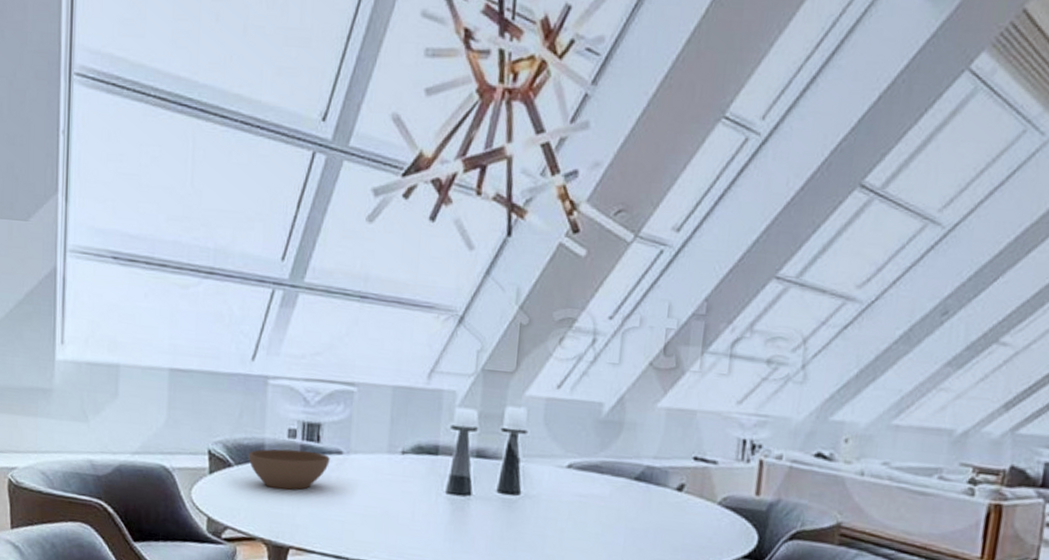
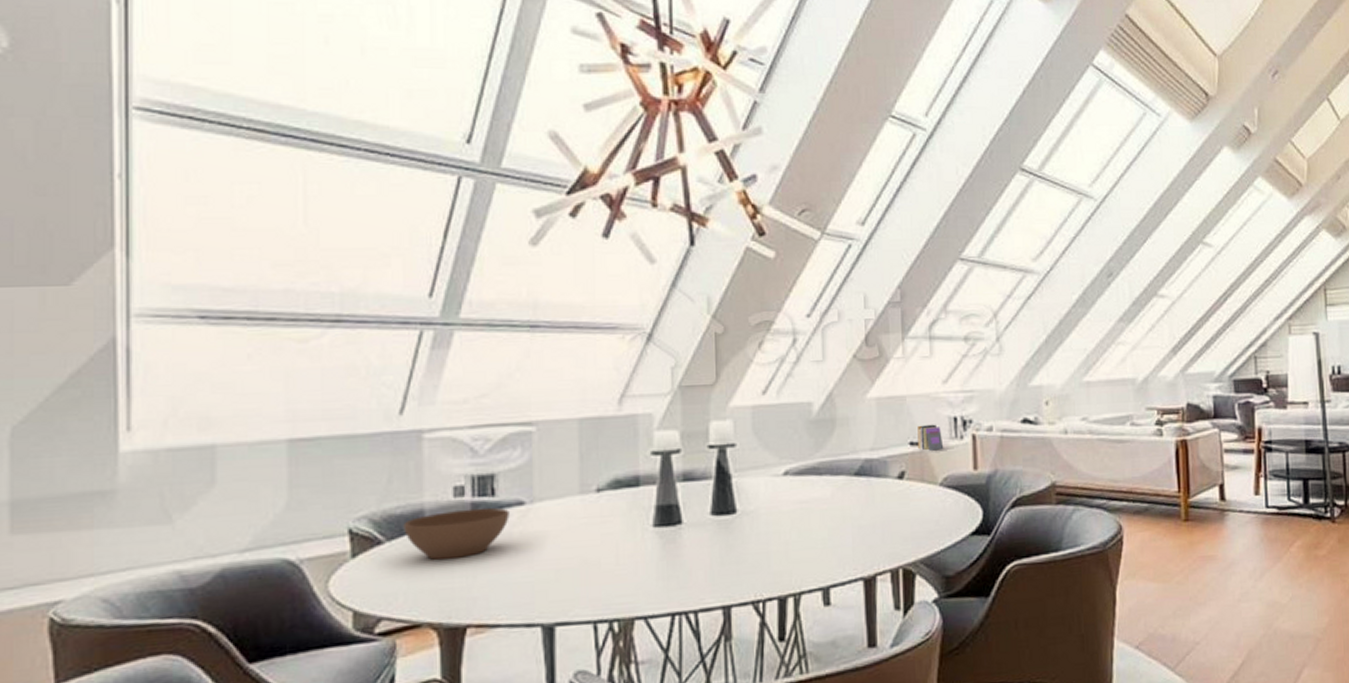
books: none [701,441,729,470] -> present [917,424,944,451]

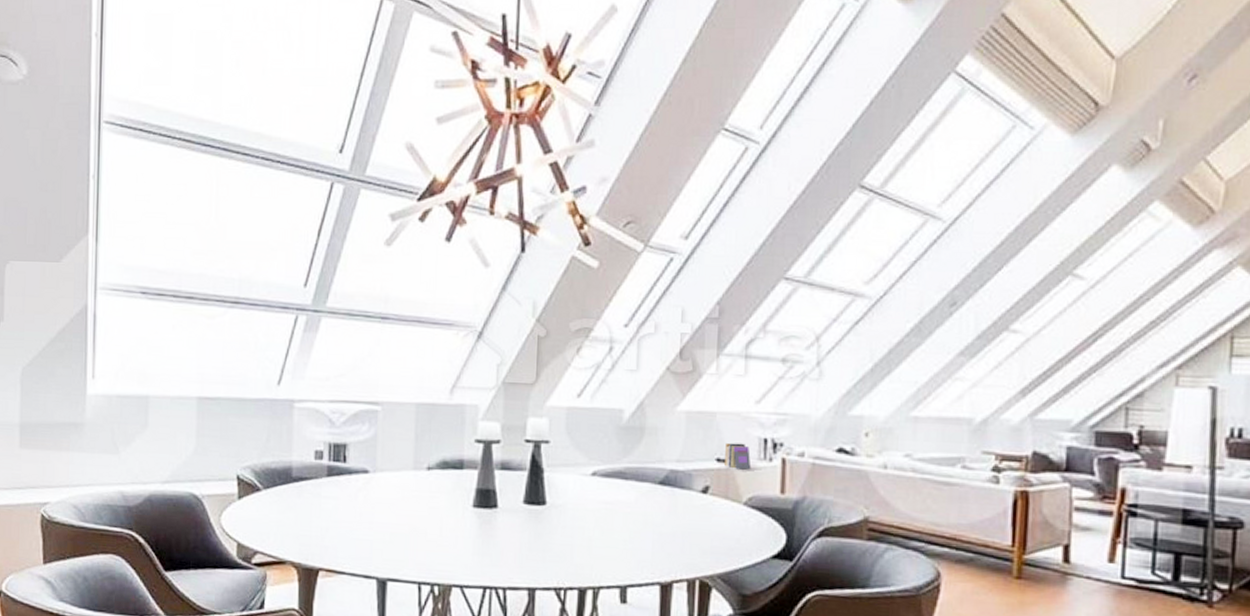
bowl: present [403,507,510,561] -> none [276,471,357,512]

